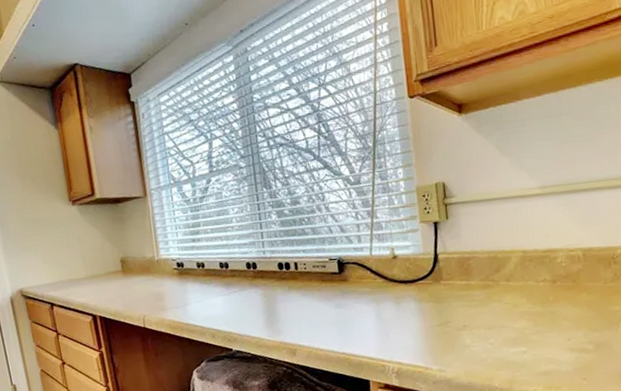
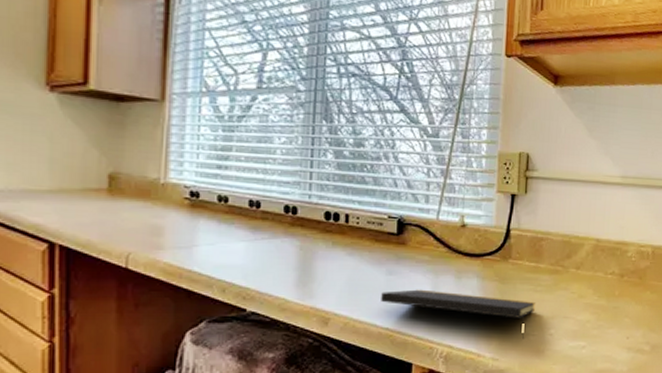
notepad: none [334,316,472,350] -> present [381,289,535,338]

